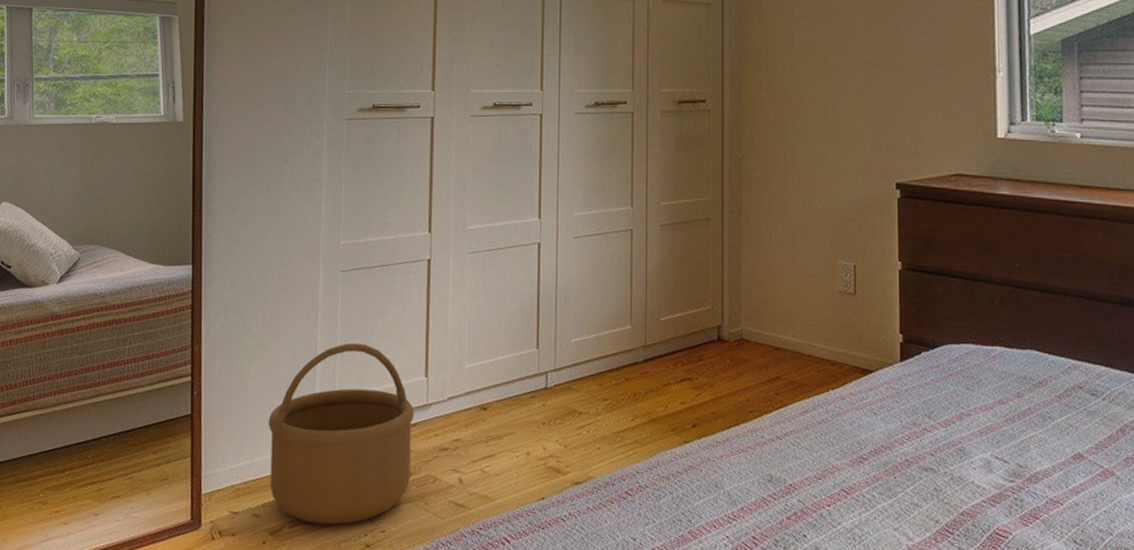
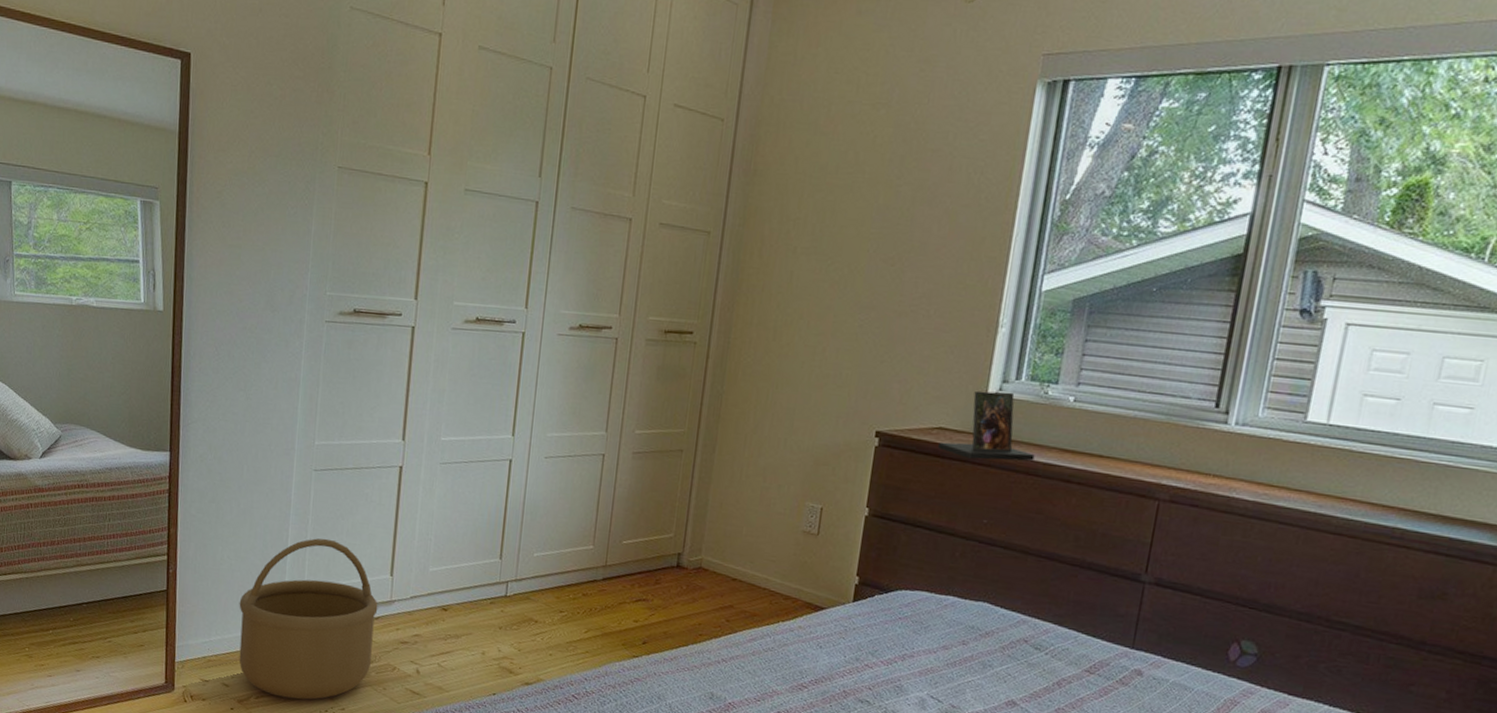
photo frame: none [959,134,1054,203] -> present [938,390,1035,462]

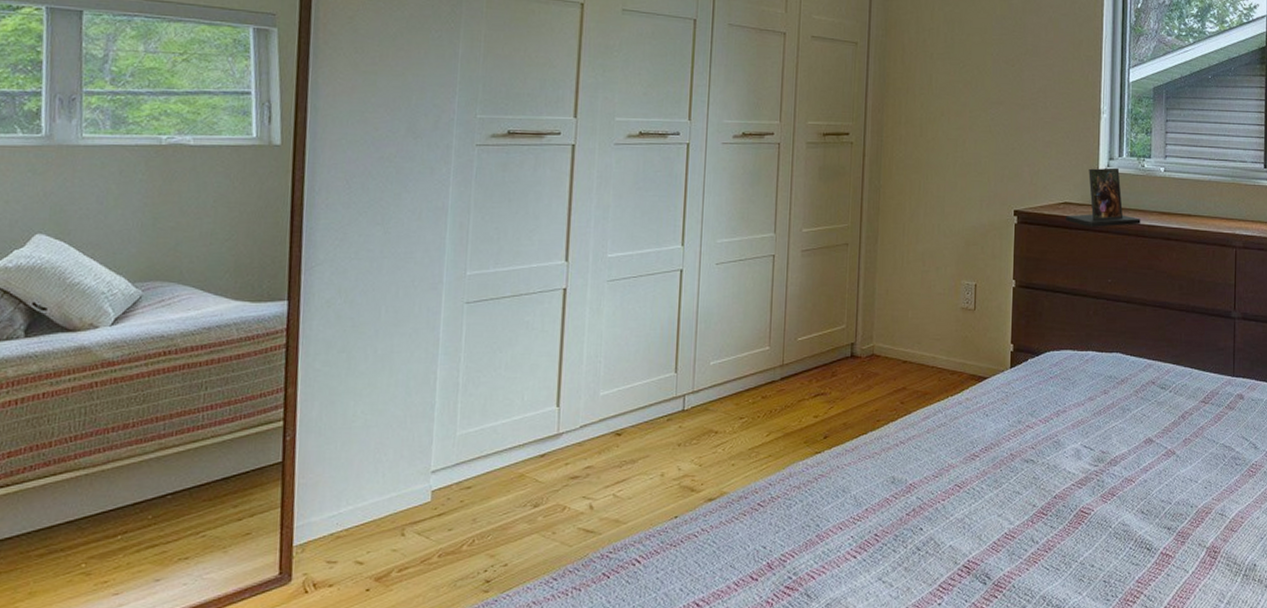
basket: present [239,538,378,700] -> none [376,376,544,565]

